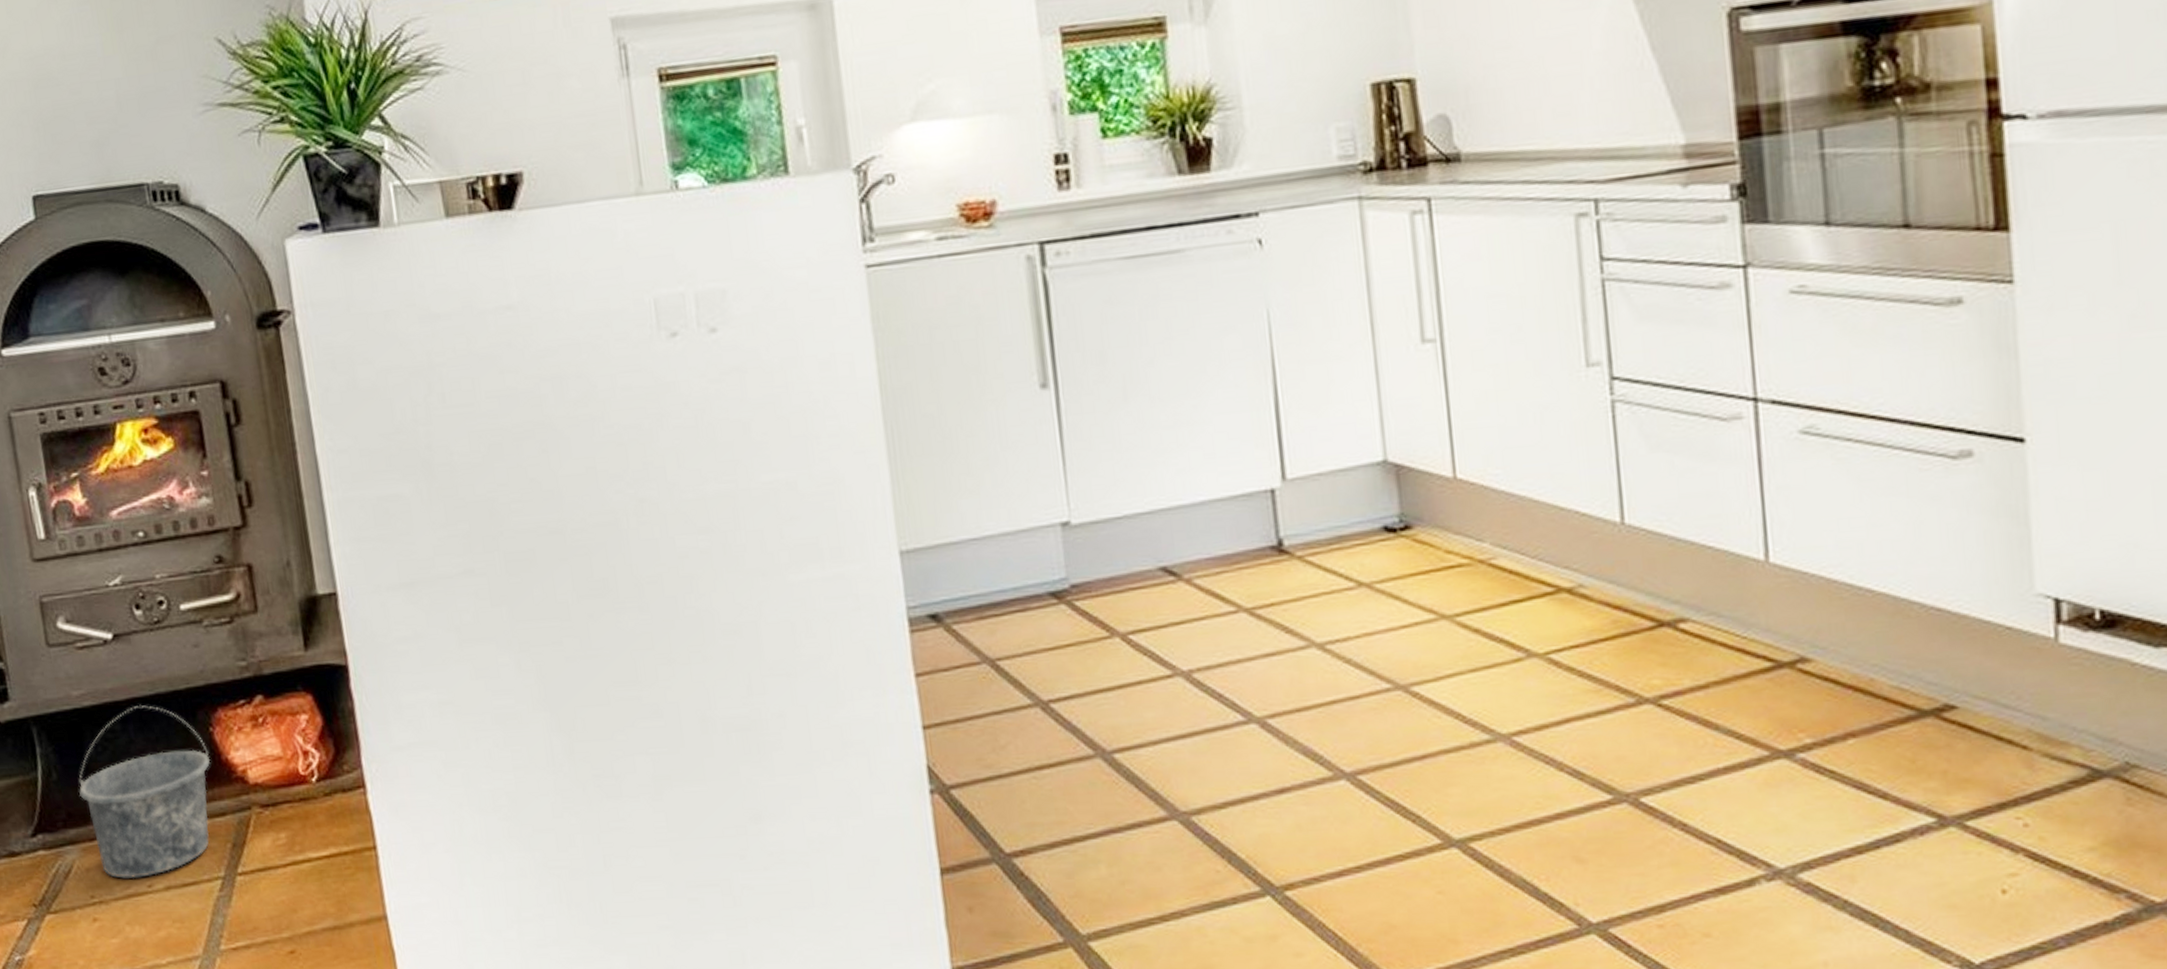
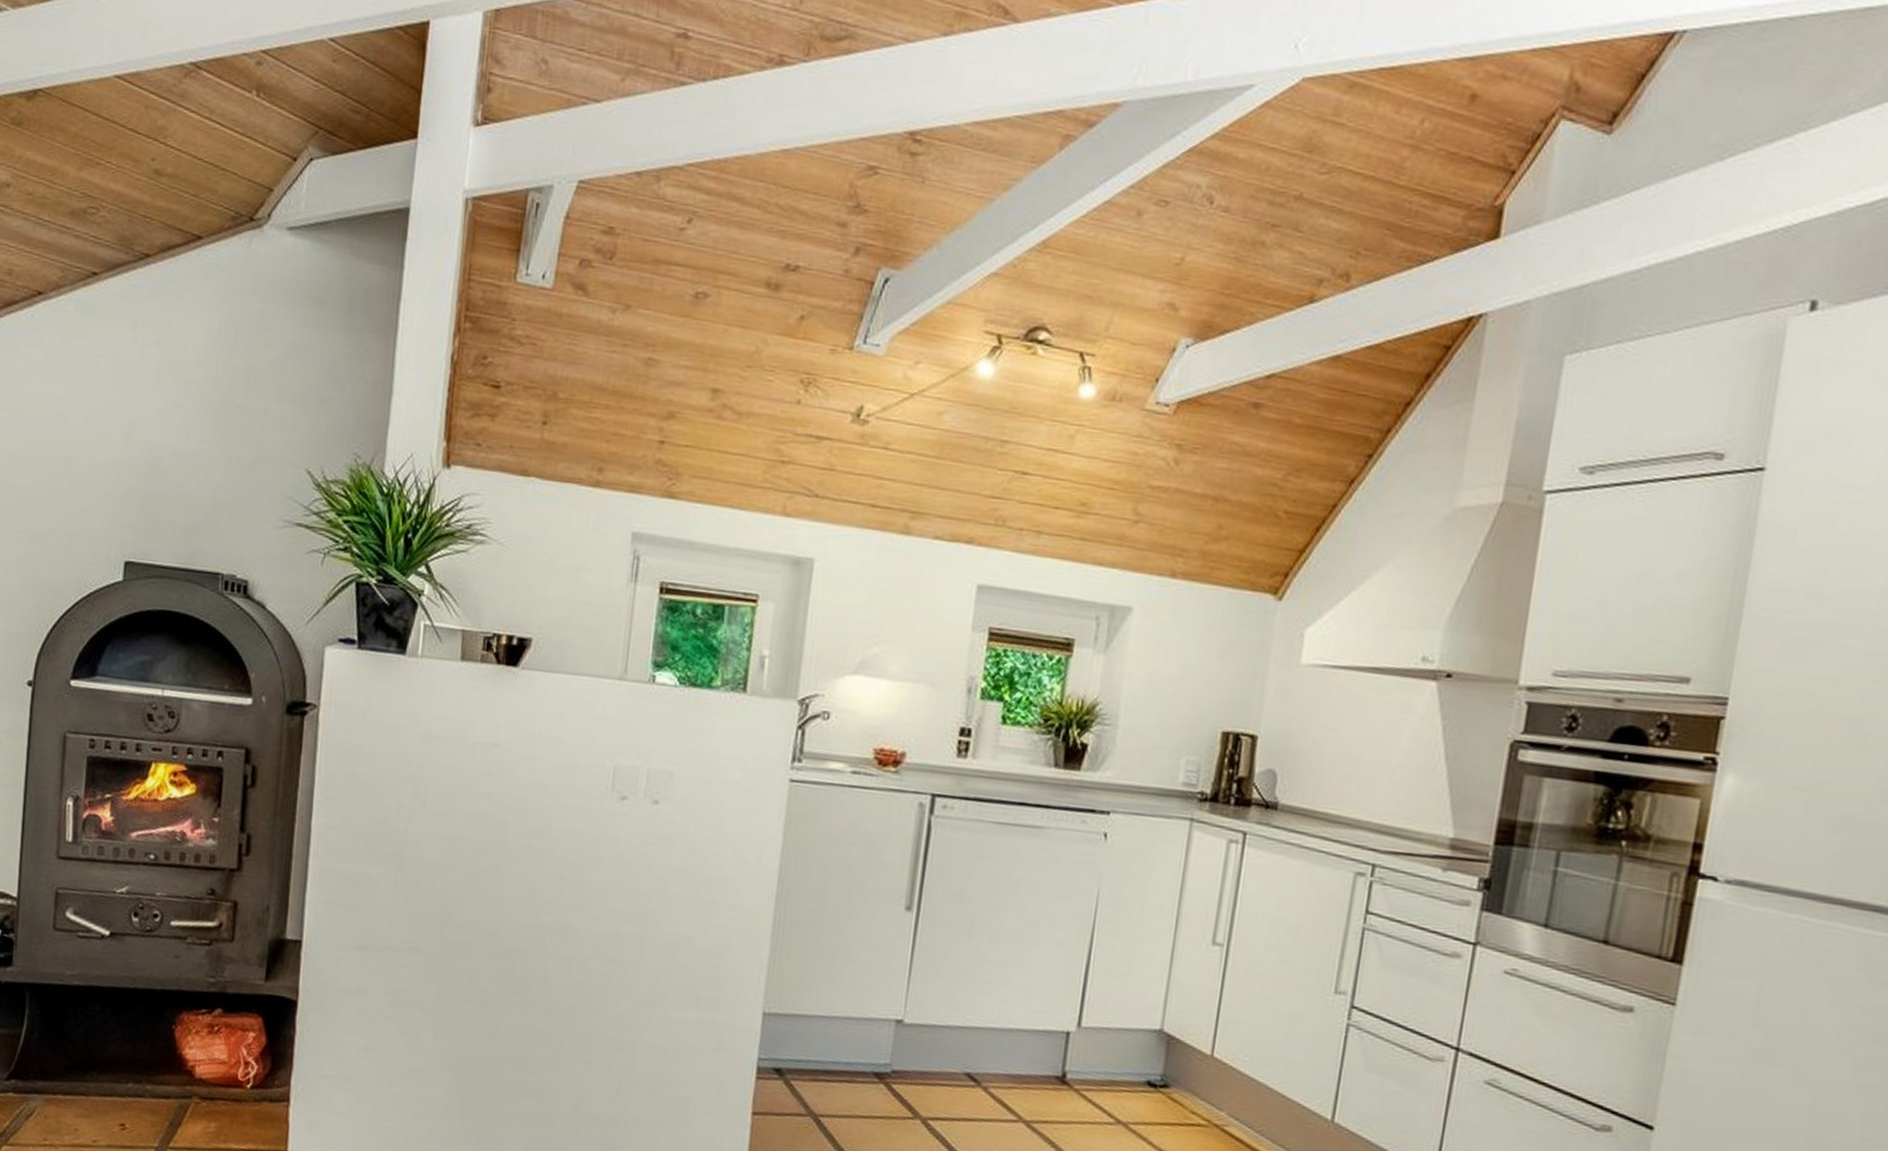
bucket: present [79,705,211,879] -> none [53,994,168,1134]

